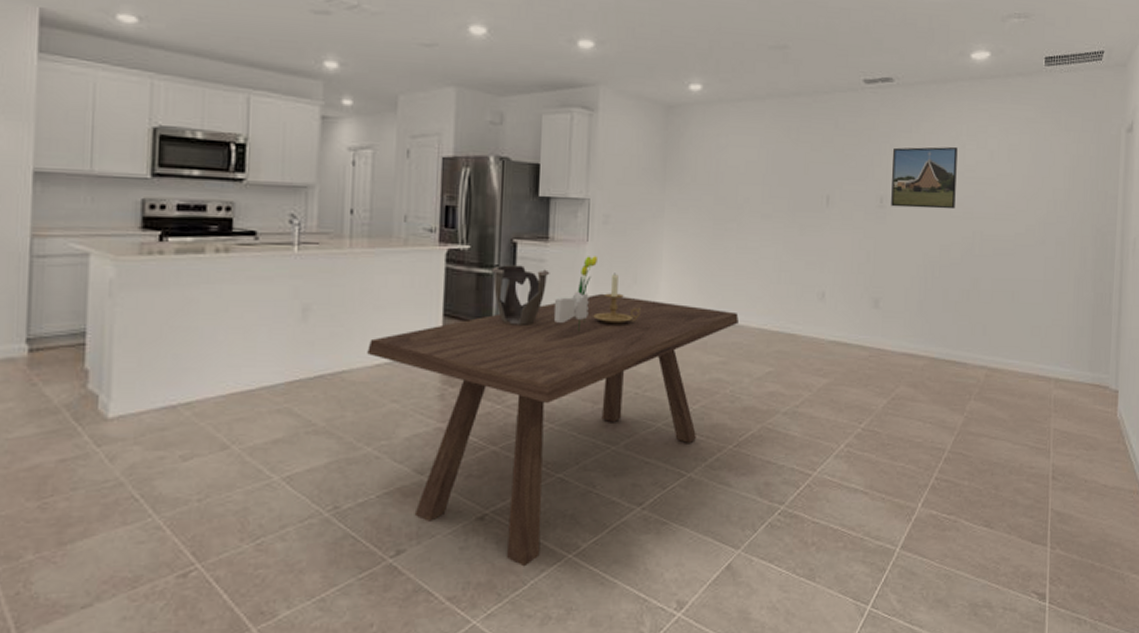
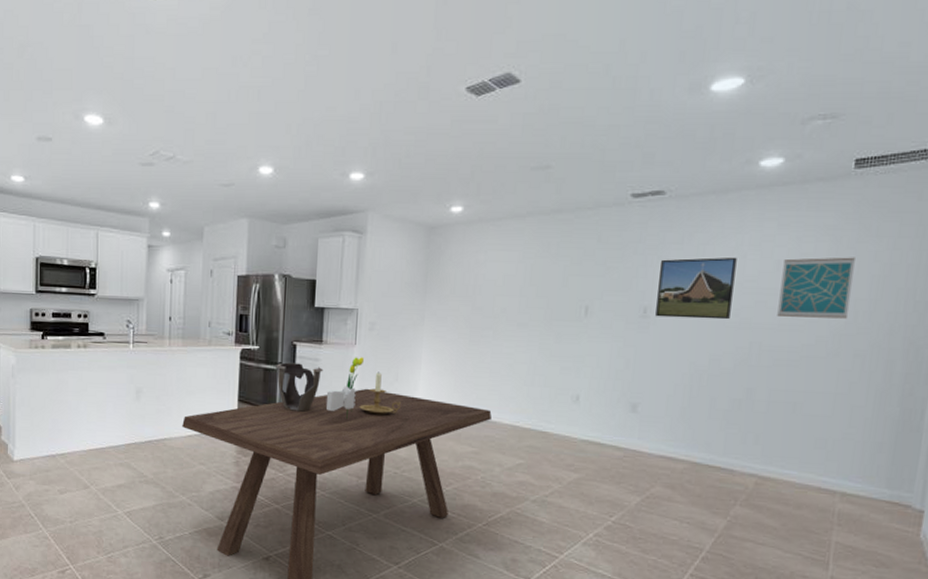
wall art: none [994,149,1051,208] -> present [777,257,855,319]

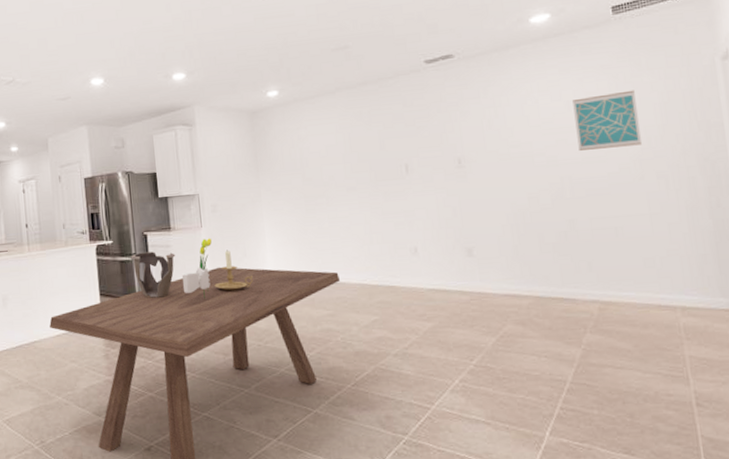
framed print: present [655,257,737,320] -> none [464,103,537,166]

